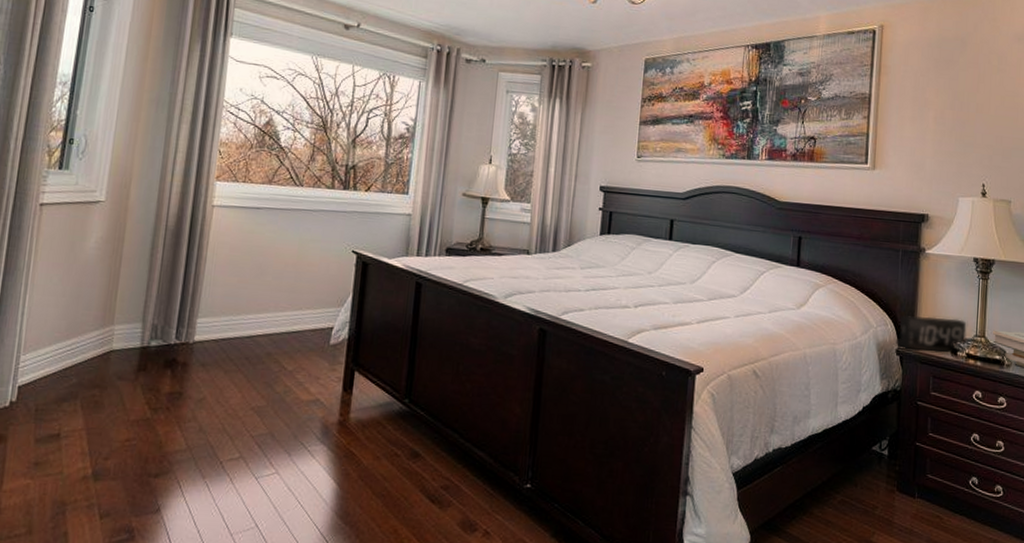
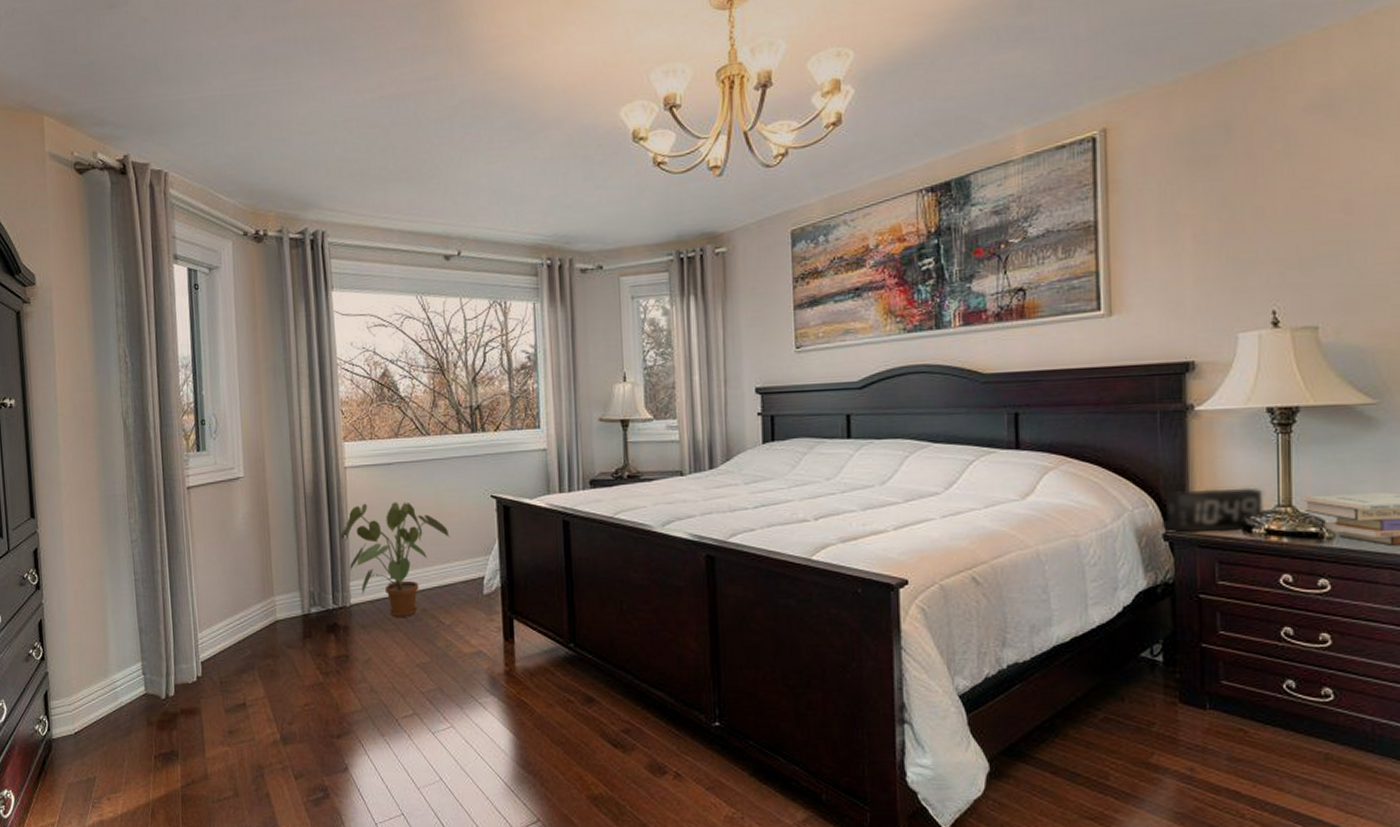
house plant: none [196,243,307,359] -> present [341,502,450,617]

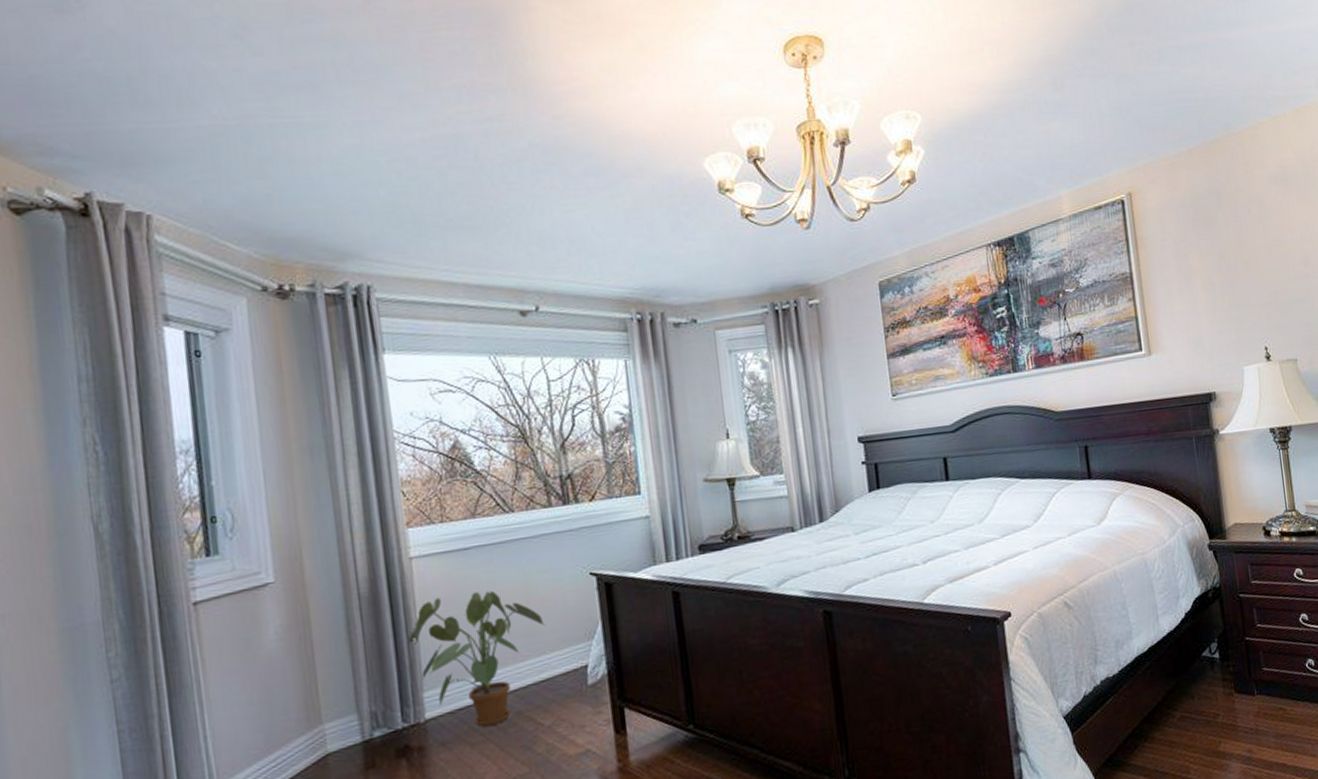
alarm clock: present [1161,487,1264,533] -> none [1206,497,1278,543]

